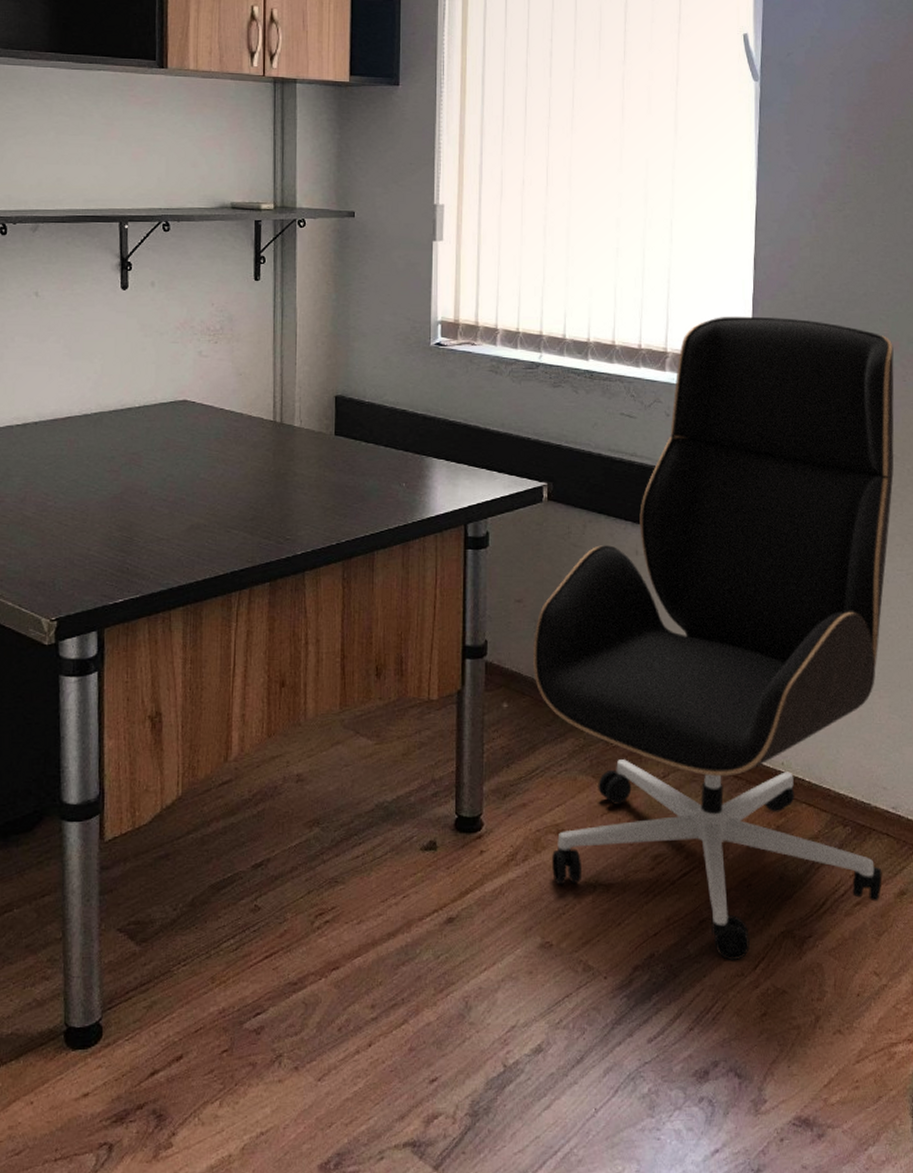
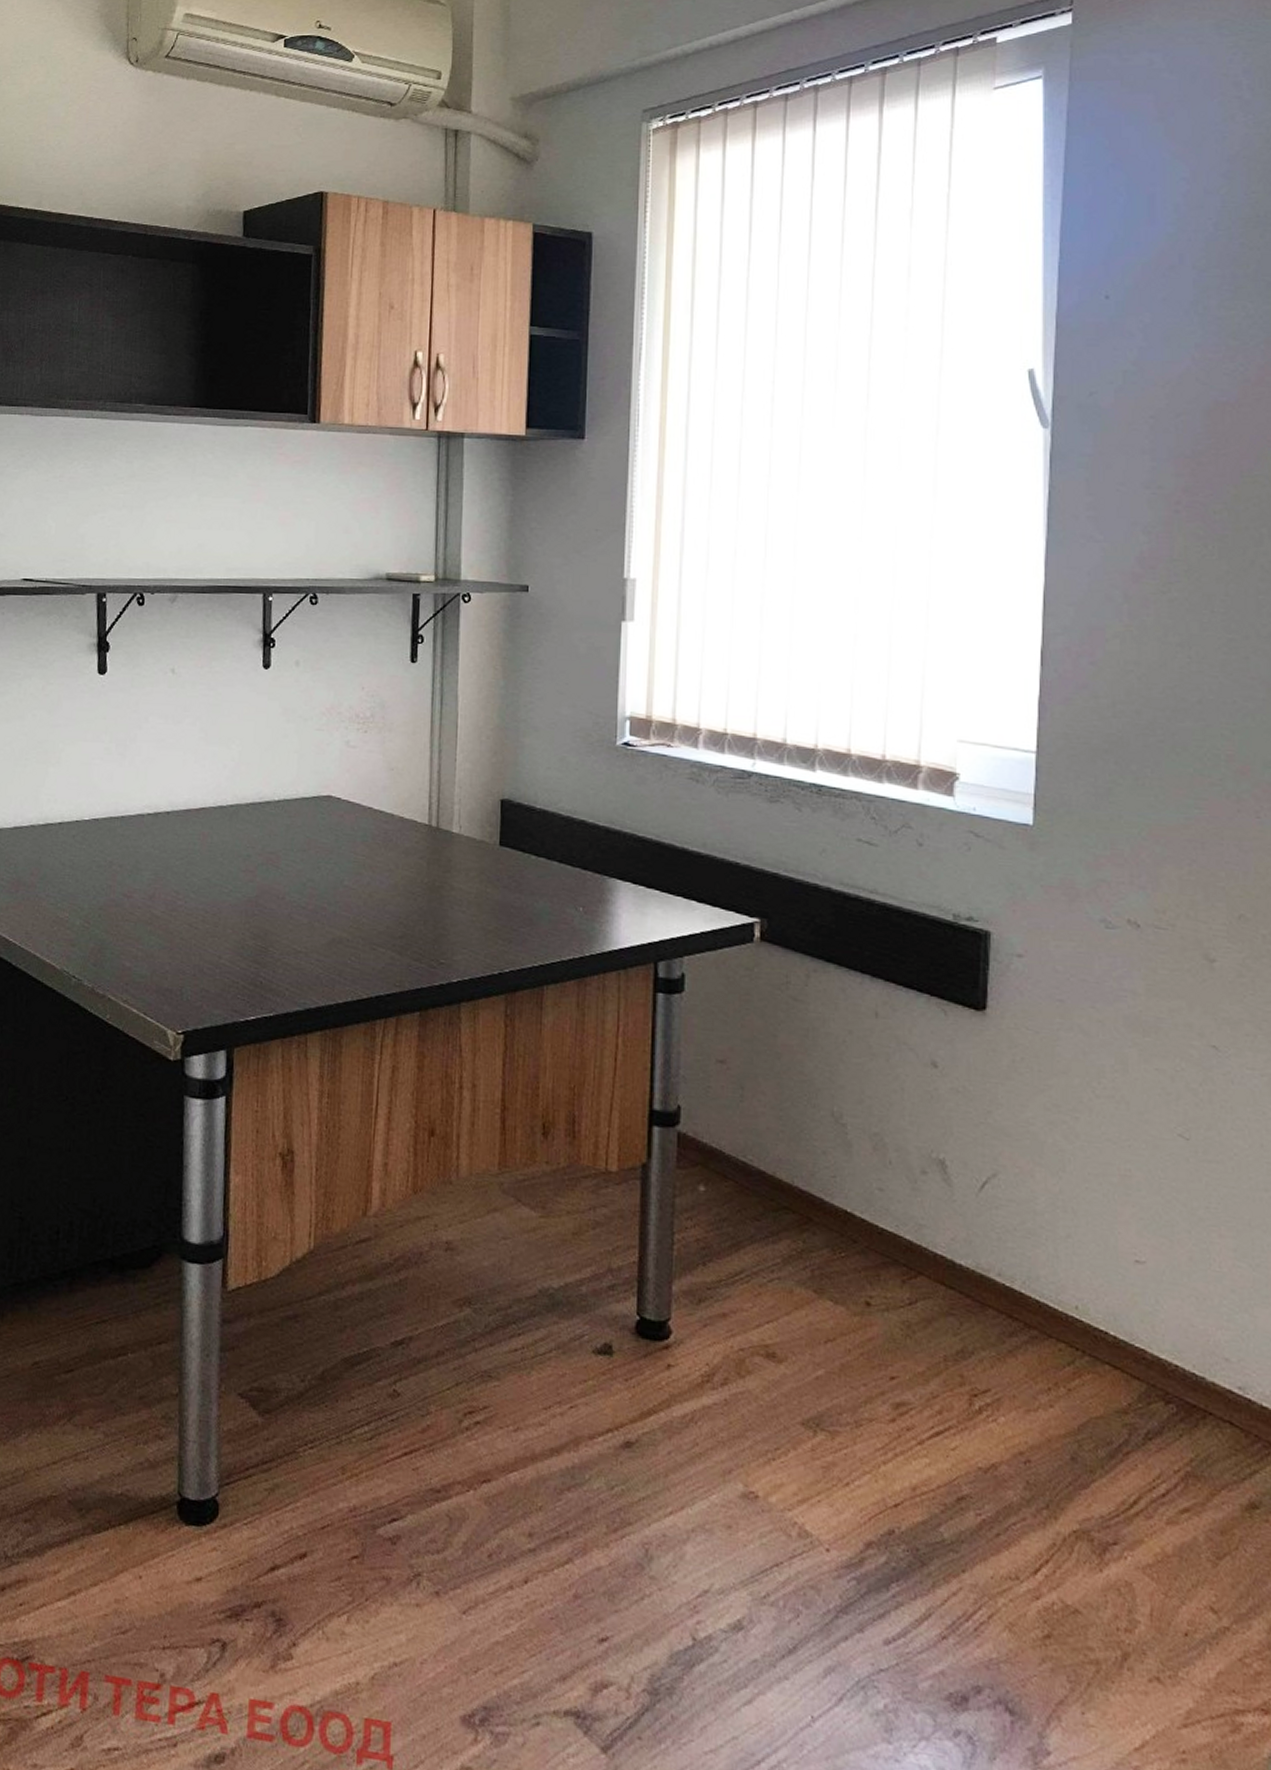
office chair: present [533,316,894,961] -> none [739,723,1243,1559]

